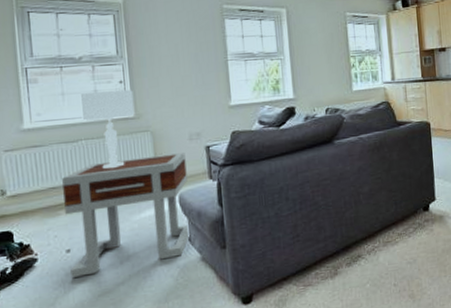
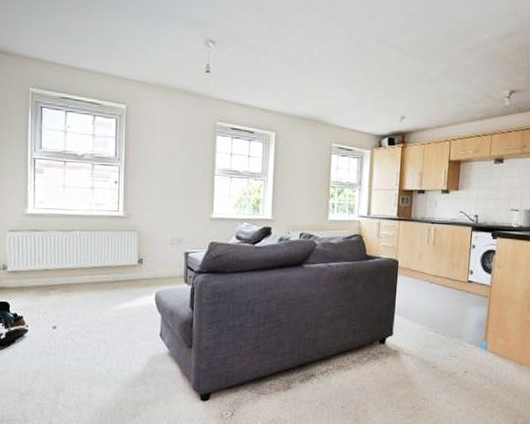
side table: present [62,153,191,278] -> none [55,253,166,352]
table lamp: present [80,90,135,169] -> none [78,187,126,260]

